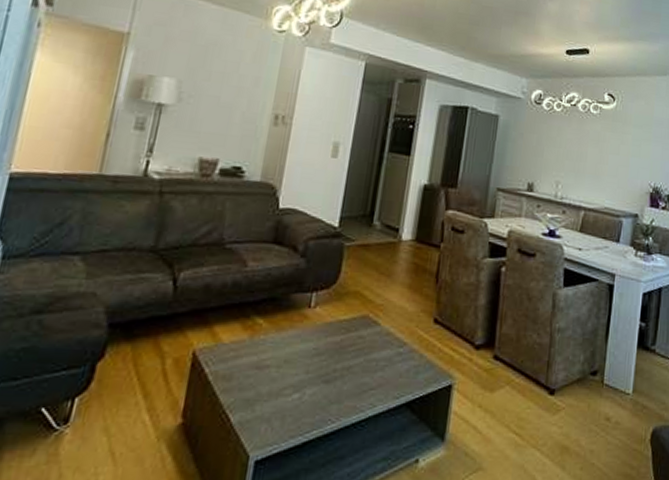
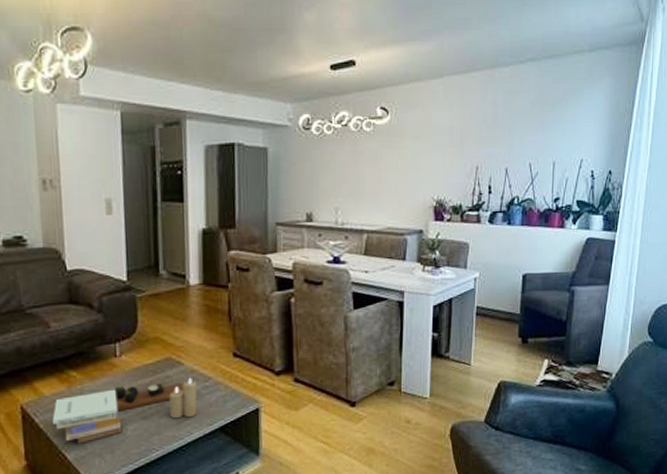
books: none [222,344,303,405] -> present [51,389,124,444]
decorative tray: none [298,341,376,371] -> present [114,383,184,412]
candle: none [355,340,391,387] -> present [169,377,197,419]

